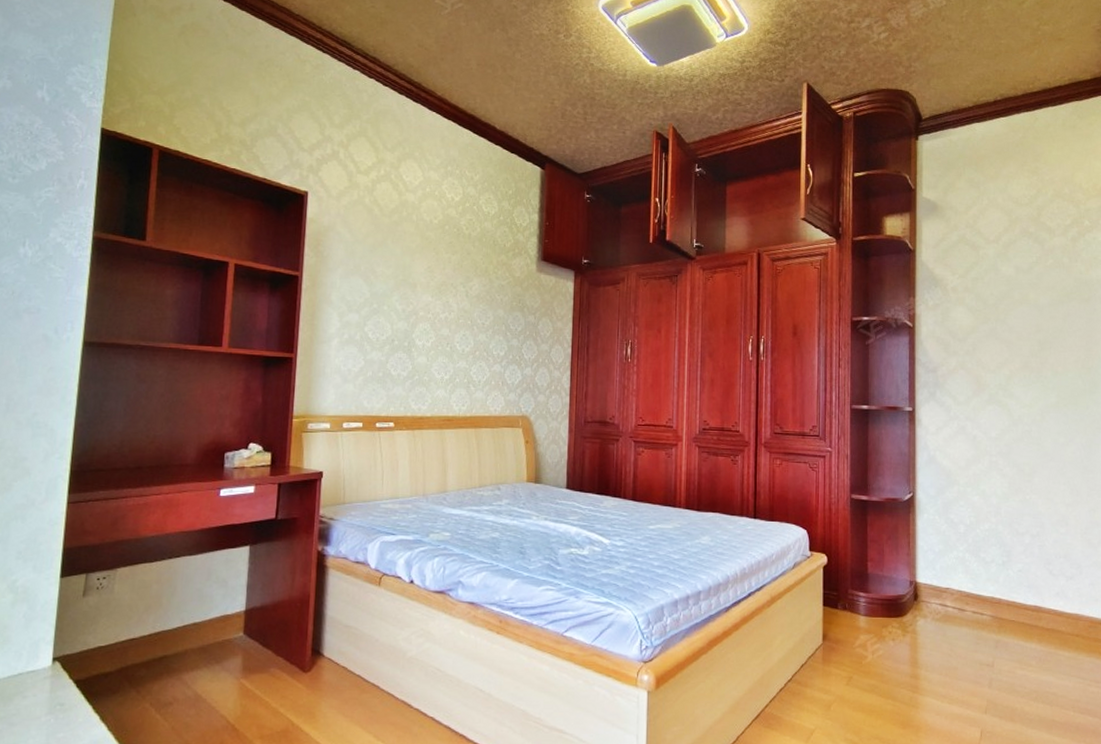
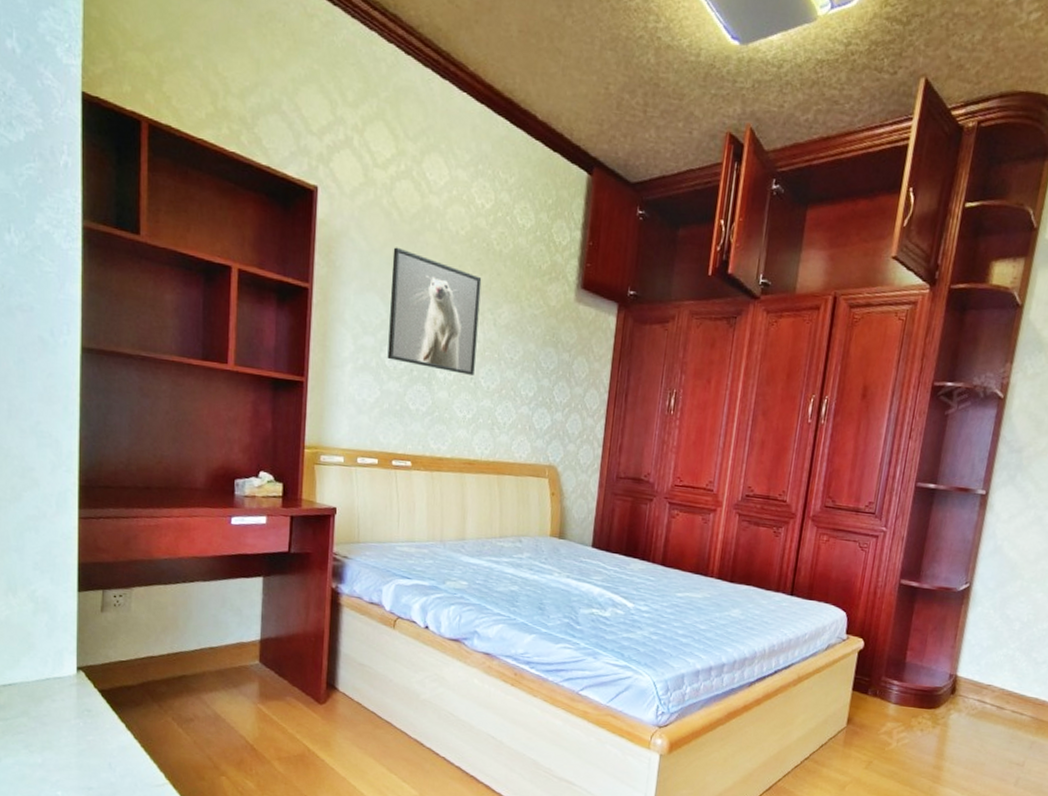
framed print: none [370,237,454,341] -> present [387,247,482,375]

